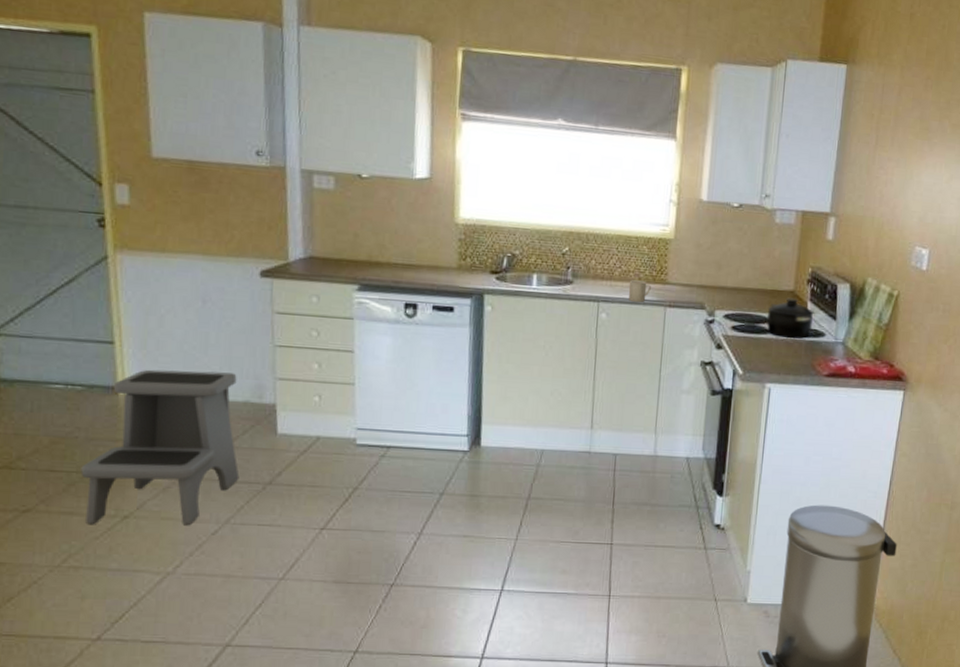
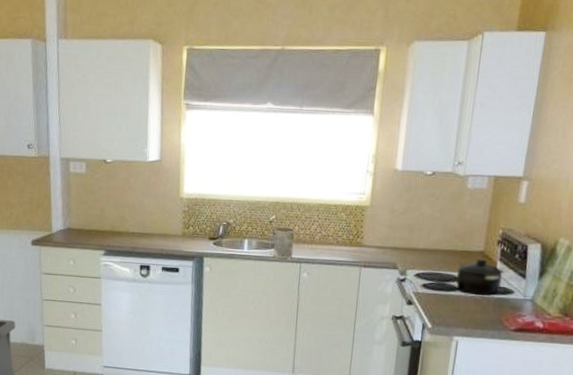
jar: none [566,260,592,299] -> present [273,227,295,260]
mug: present [628,280,651,303] -> none [327,243,348,264]

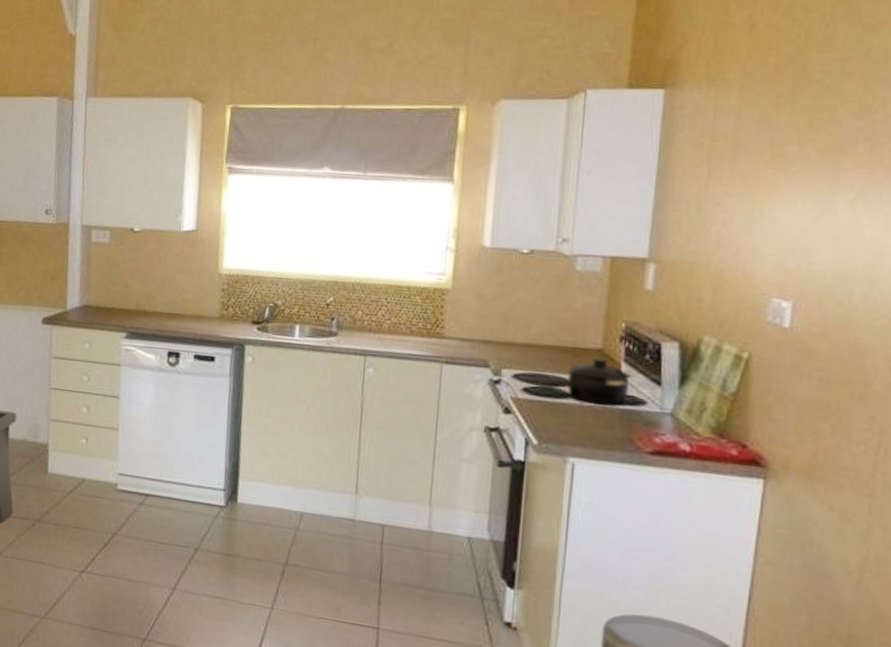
jar: present [273,227,295,260] -> none [330,311,358,352]

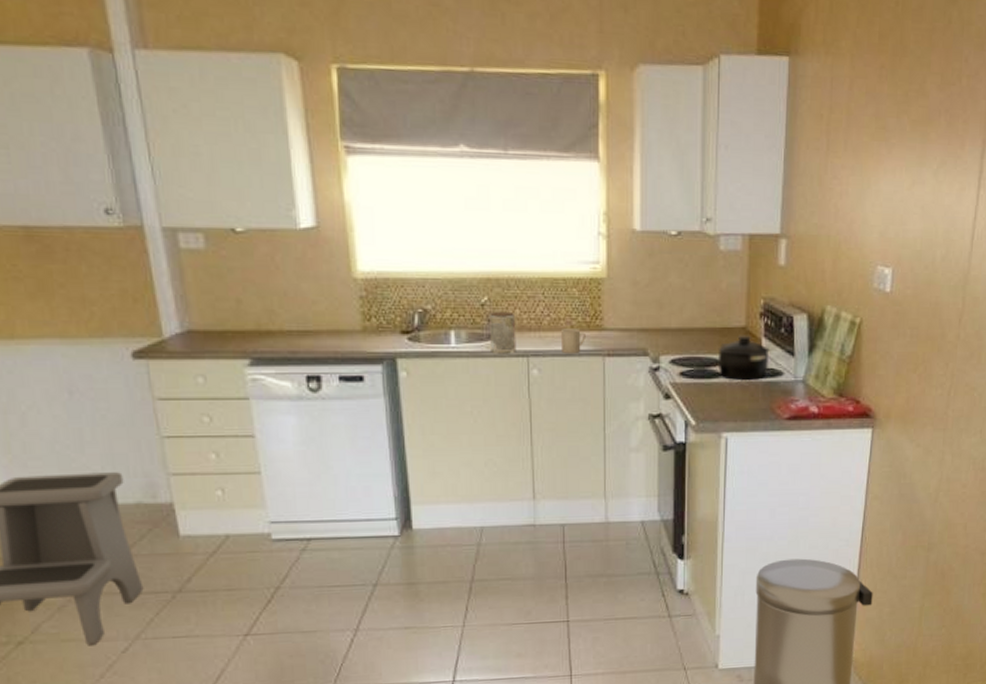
jar: none [330,311,358,352] -> present [488,311,517,354]
mug: none [399,333,425,359] -> present [560,329,586,355]

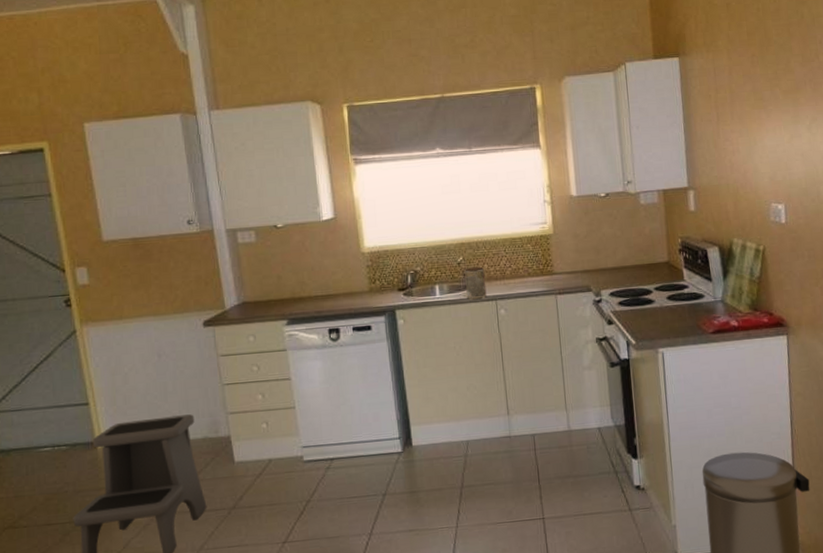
mug: present [560,329,586,355] -> none [520,275,541,296]
saucepan: present [717,335,770,381] -> none [647,268,692,305]

